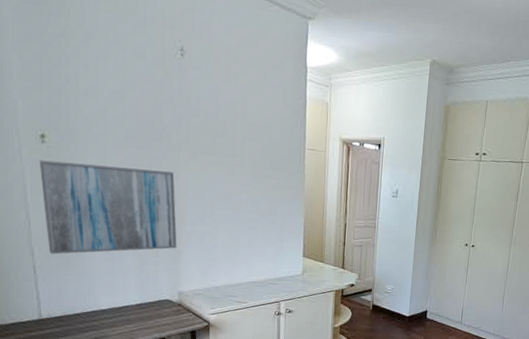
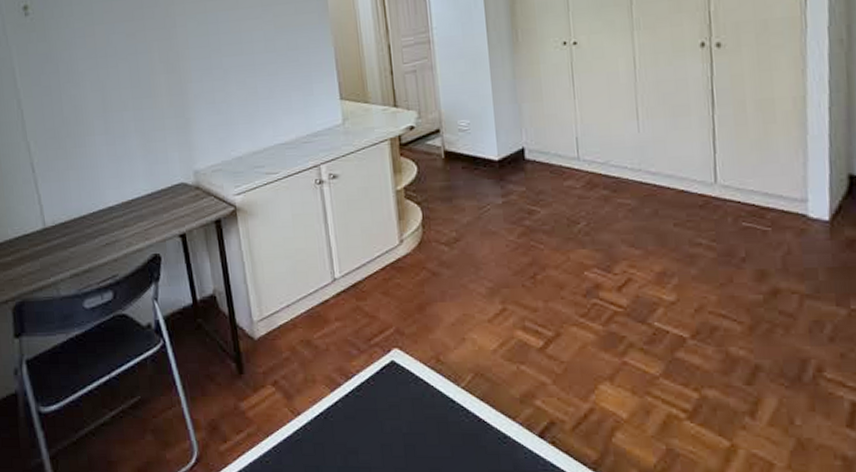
wall art: present [39,160,177,255] -> none [24,20,185,146]

